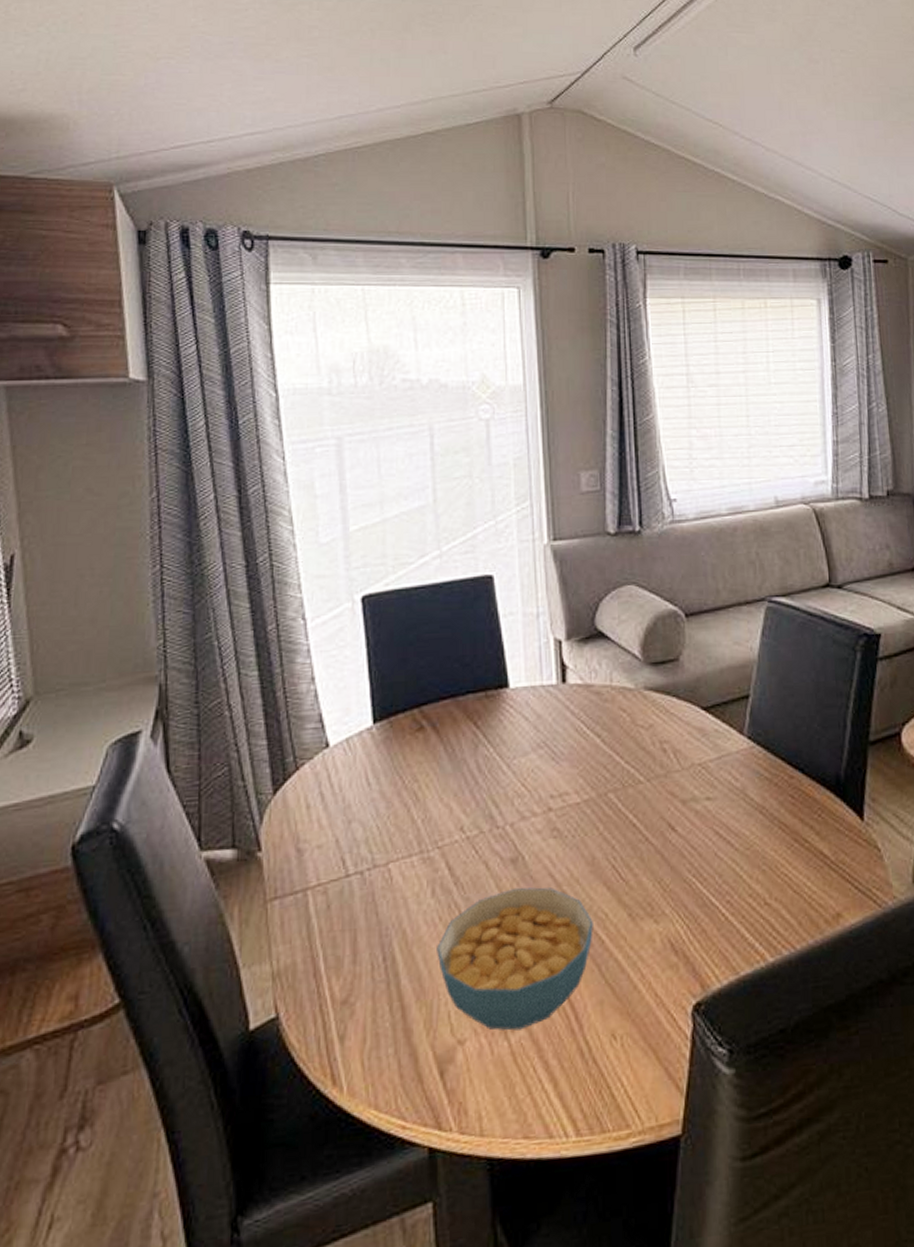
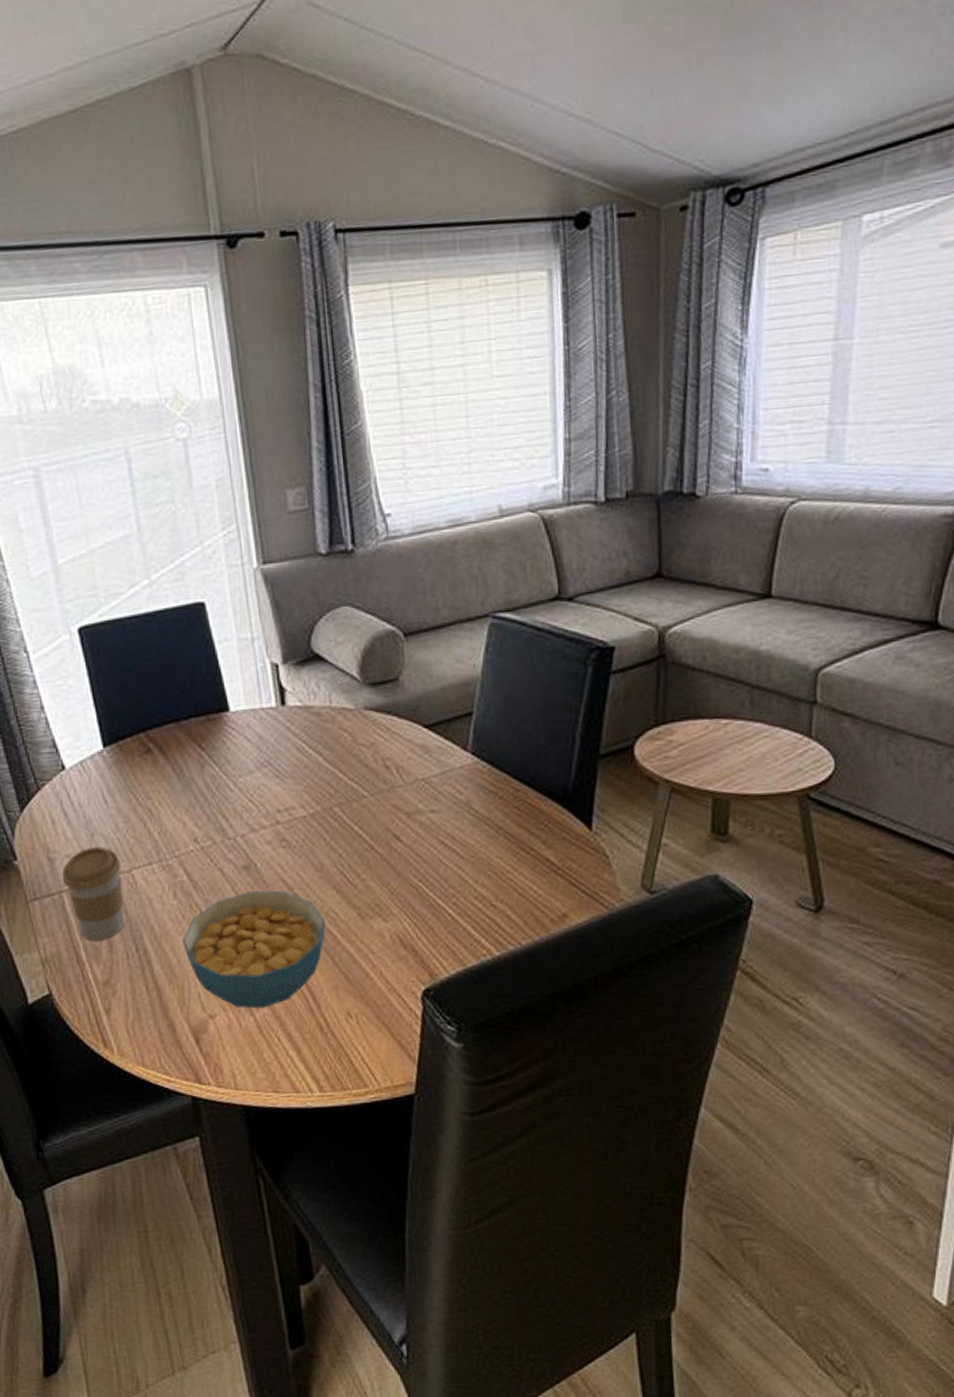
coffee cup: none [309,836,377,949] -> present [62,847,124,941]

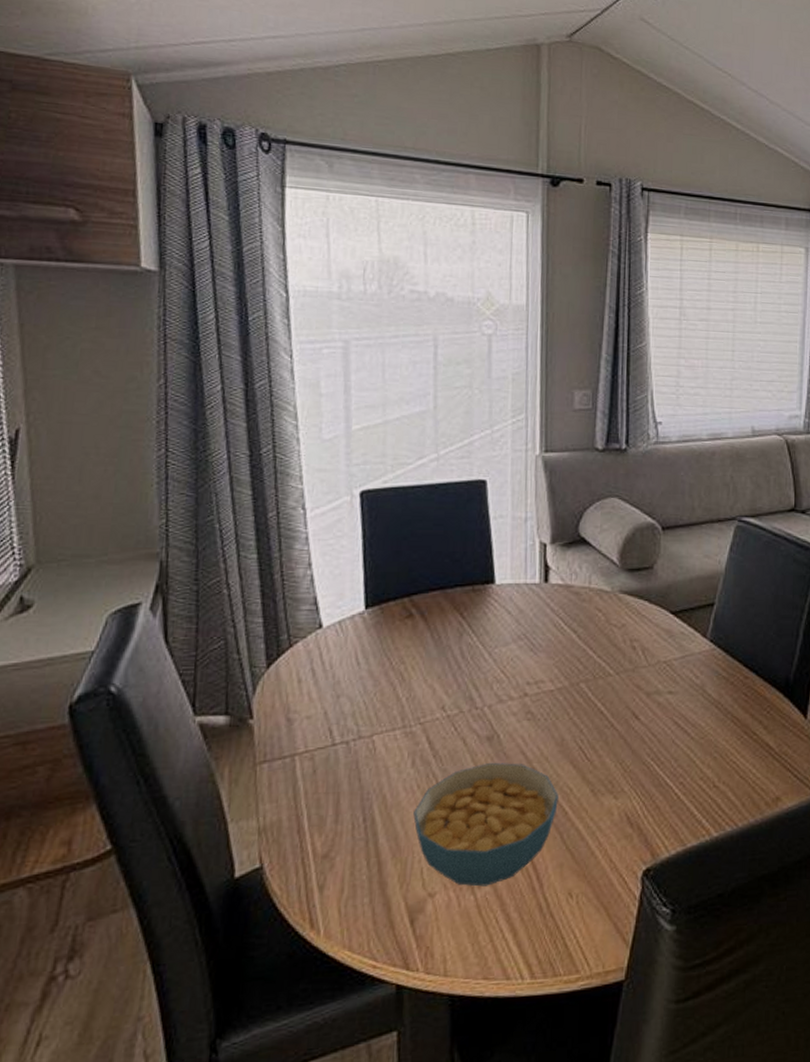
coffee cup: present [62,847,124,941] -> none [297,709,363,809]

